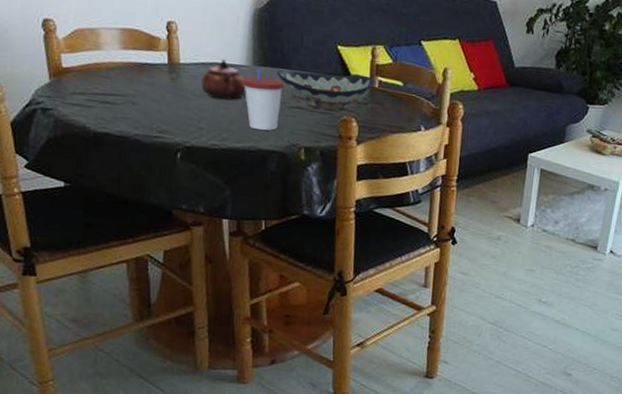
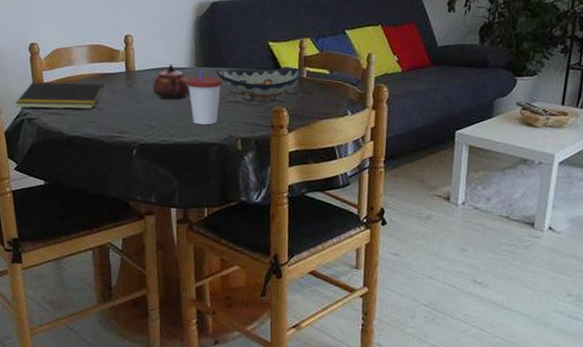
notepad: none [24,66,142,103] -> present [15,82,105,110]

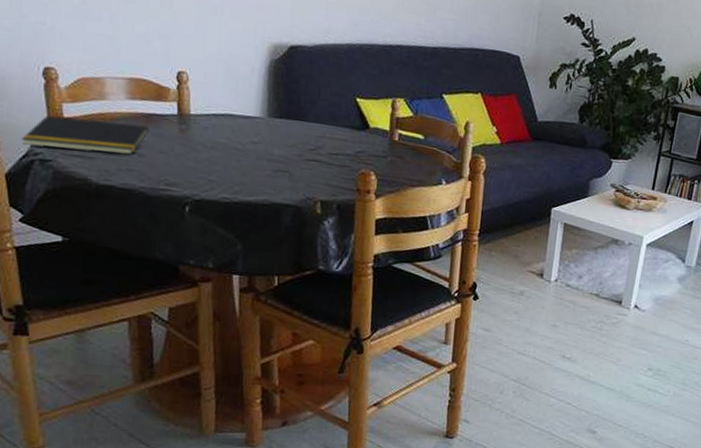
teapot: present [152,64,190,100] -> none [212,111,260,152]
cup: present [186,69,223,125] -> none [255,120,301,184]
decorative bowl: present [216,68,303,103] -> none [293,122,395,165]

